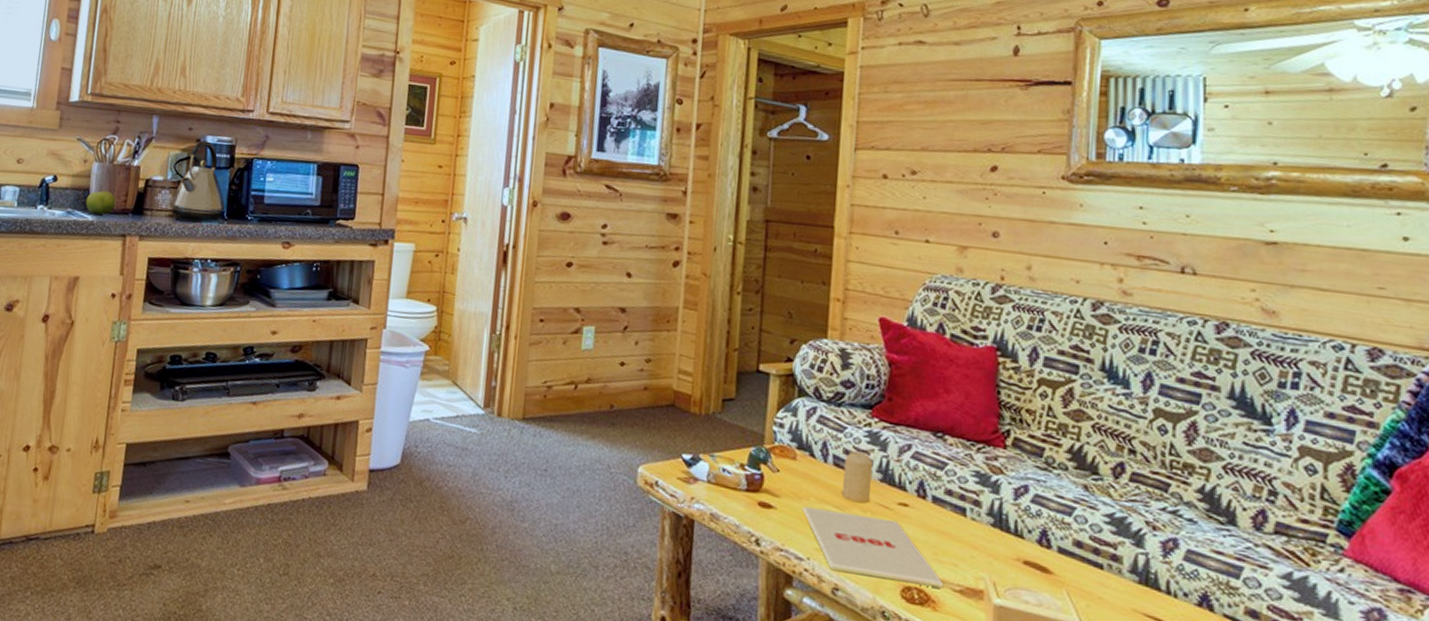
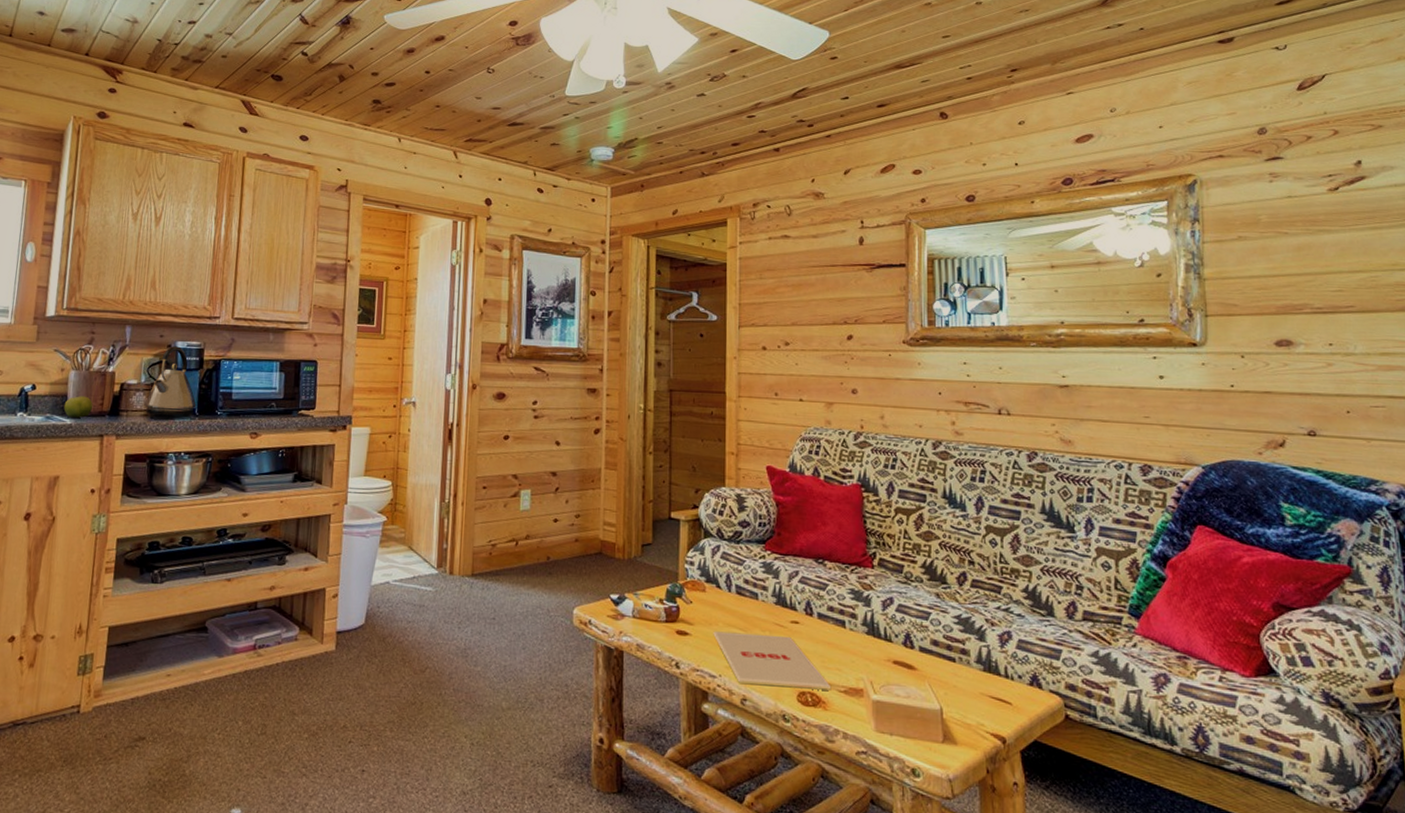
candle: present [842,451,874,504] -> none [745,580,769,624]

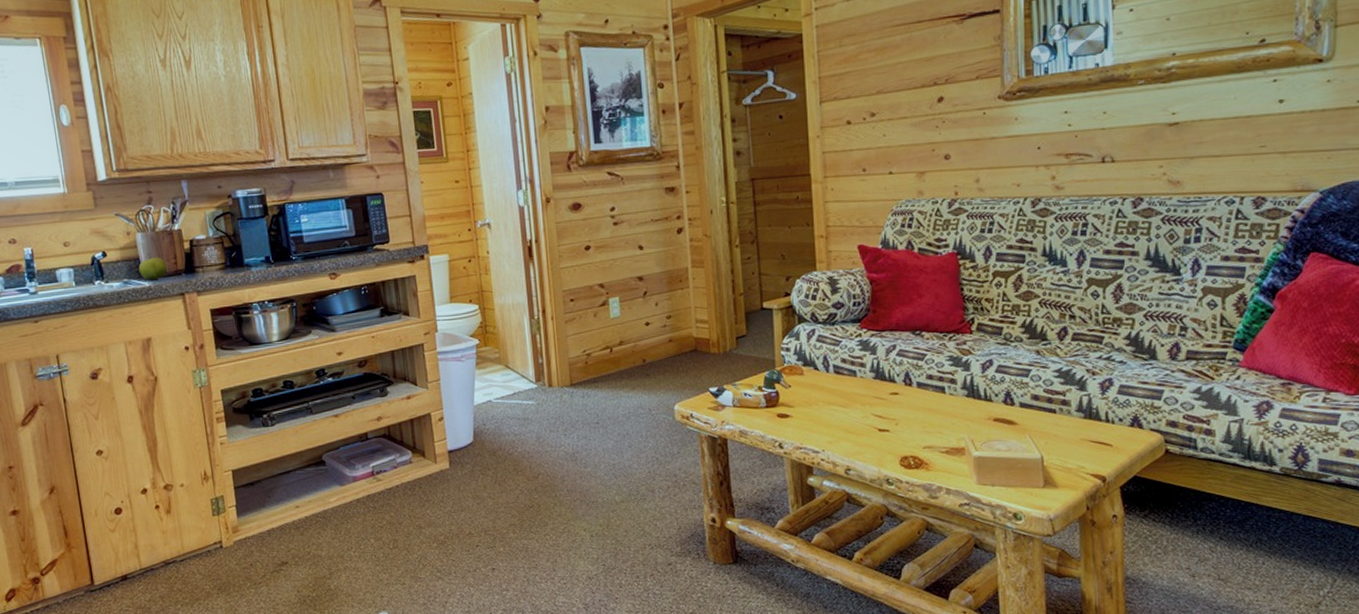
kettle: present [144,346,196,420] -> none [217,195,270,272]
magazine: present [713,631,832,690] -> none [814,407,933,456]

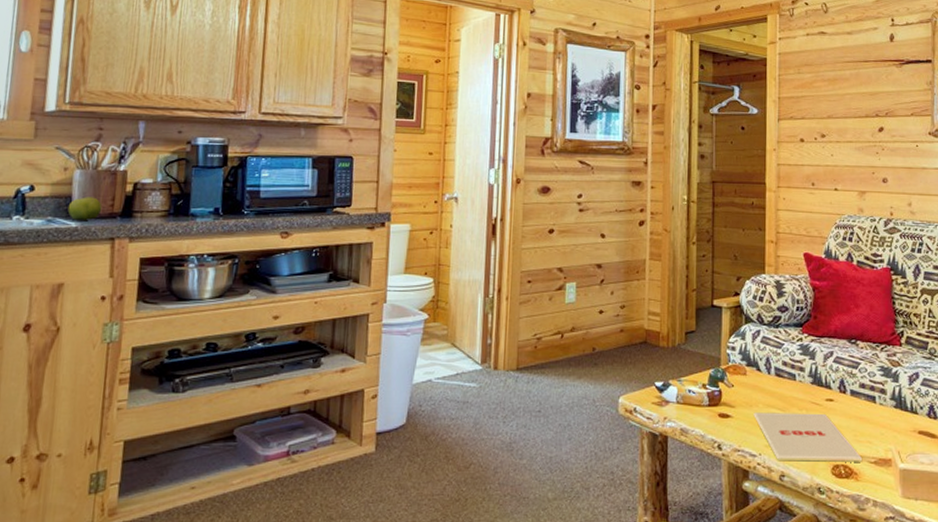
magazine: none [814,407,933,456] -> present [753,412,863,462]

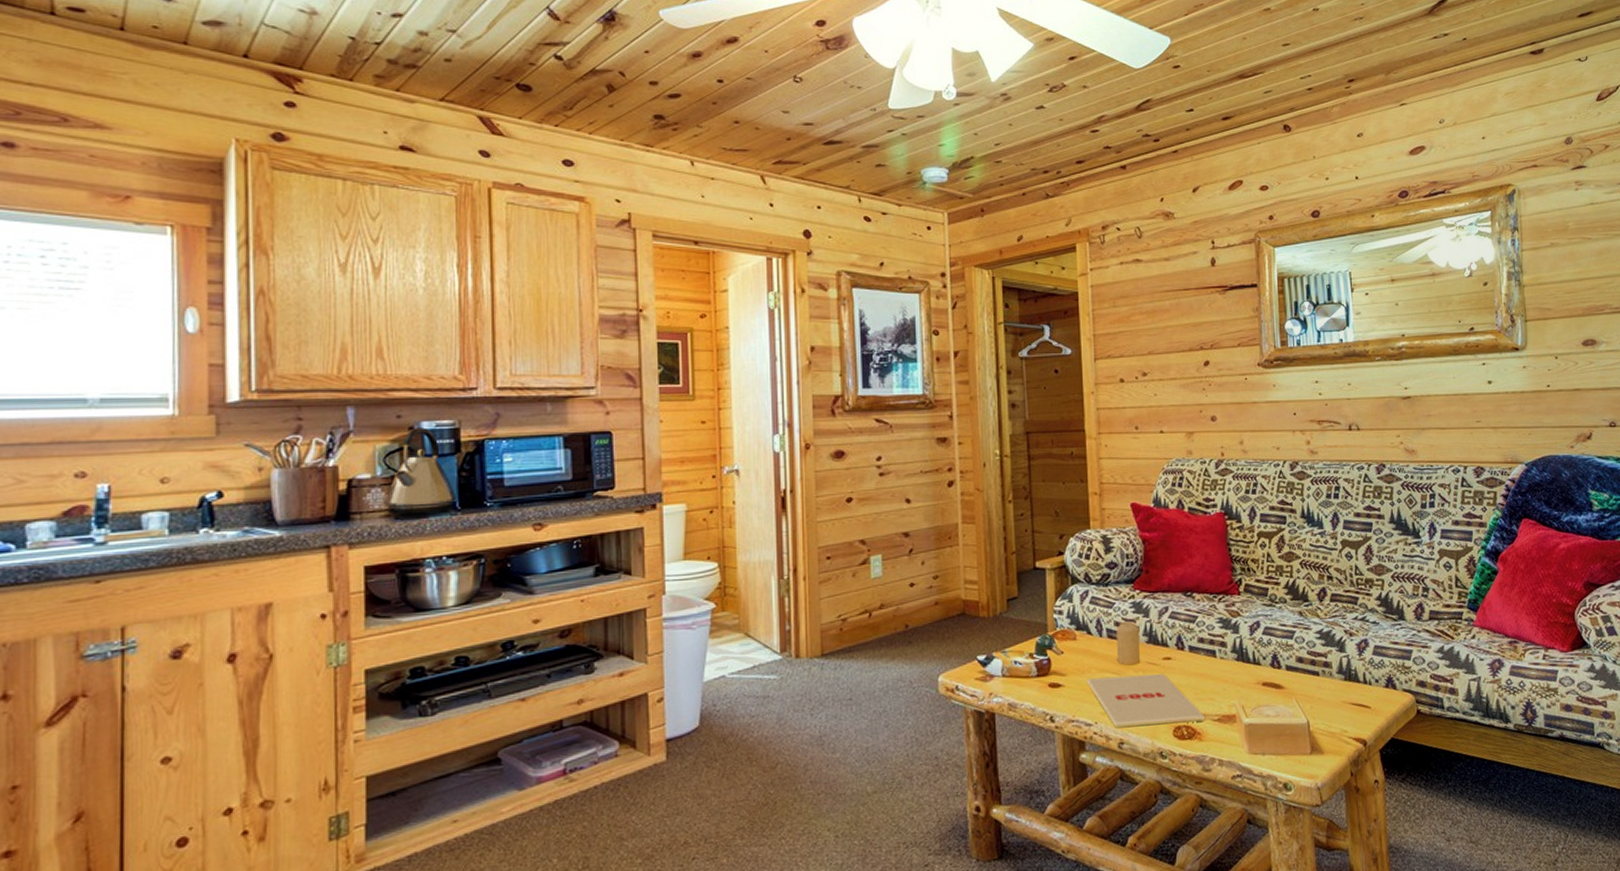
fruit: present [67,197,102,221] -> none [268,499,311,529]
kettle: none [161,142,220,221] -> present [384,427,457,520]
candle: none [783,362,806,403] -> present [1116,621,1141,666]

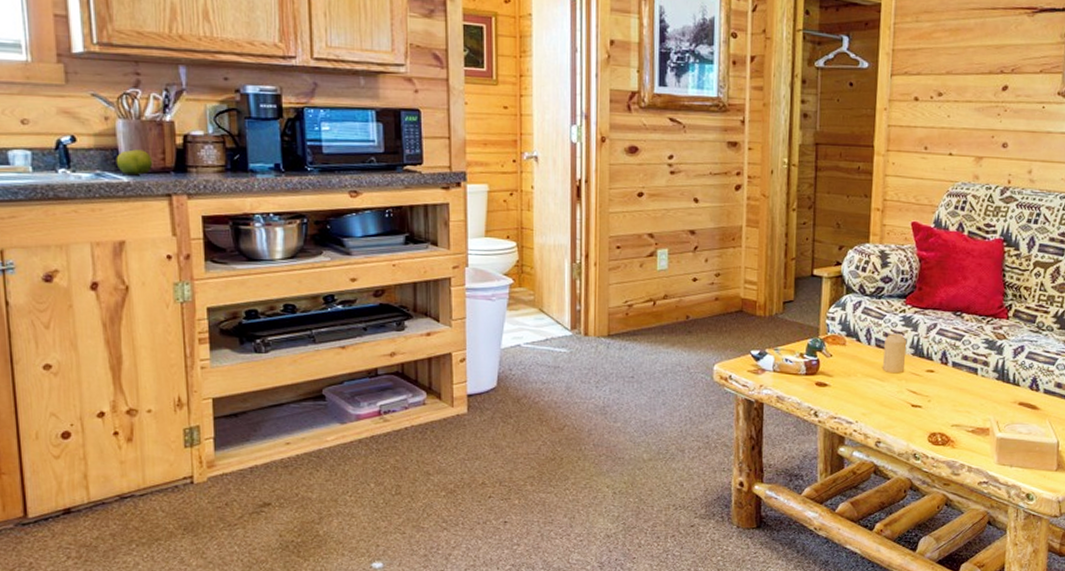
fruit: none [268,499,311,529] -> present [116,149,153,176]
kettle: present [384,427,457,520] -> none [216,91,281,178]
magazine: present [1086,673,1206,729] -> none [851,382,961,431]

